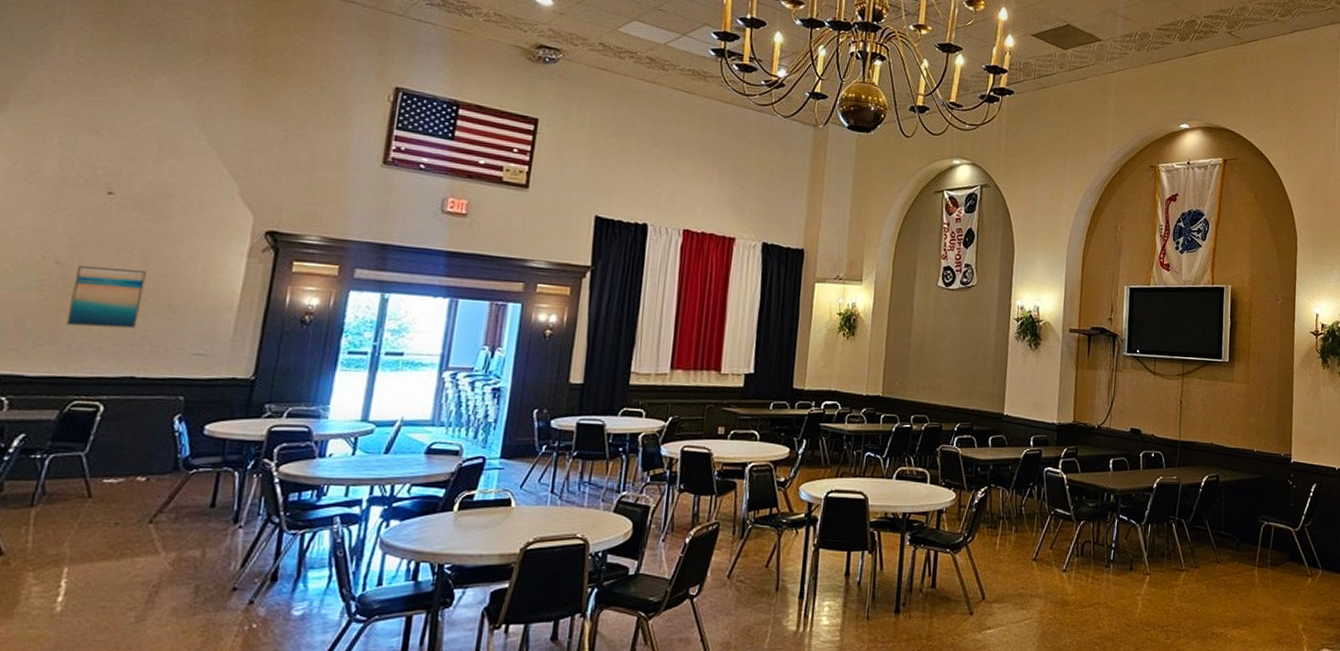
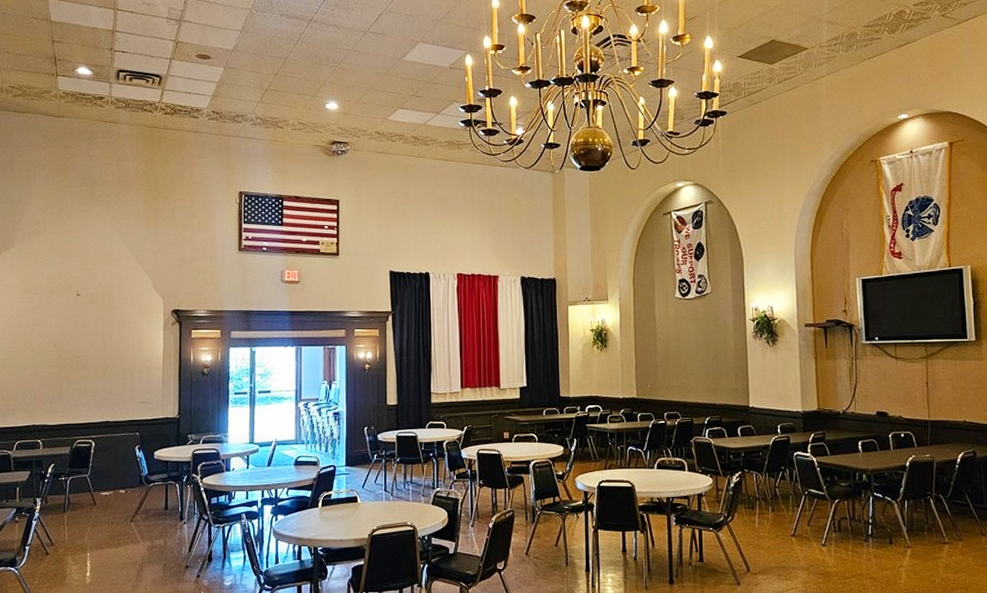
wall art: present [66,265,146,329] -> none [66,346,106,389]

